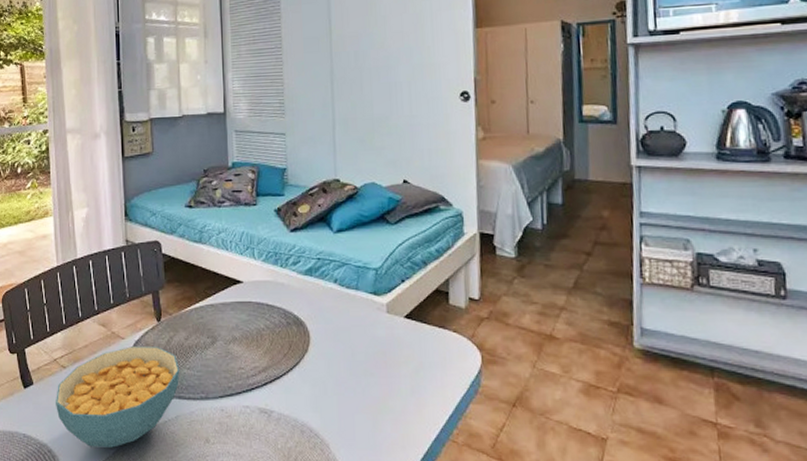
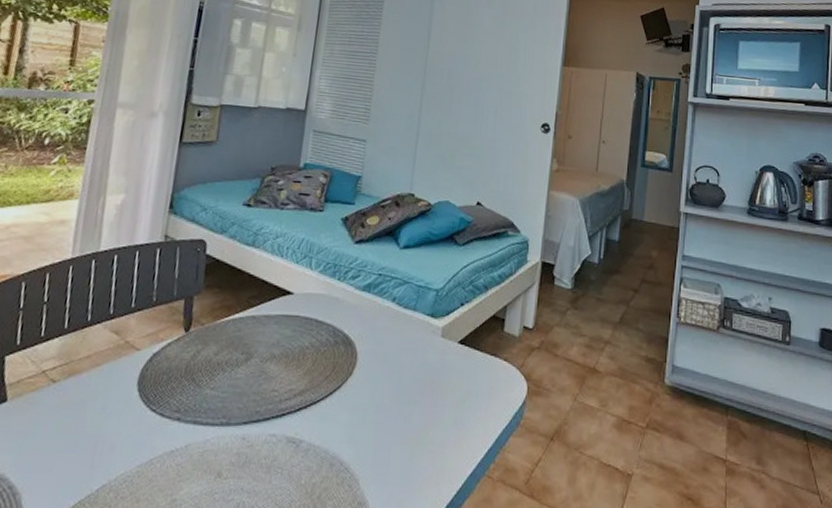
cereal bowl: present [56,346,180,448] -> none [31,359,202,483]

